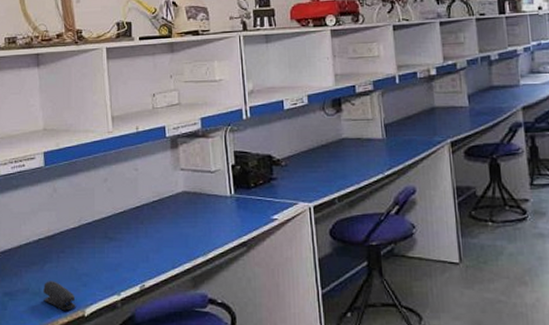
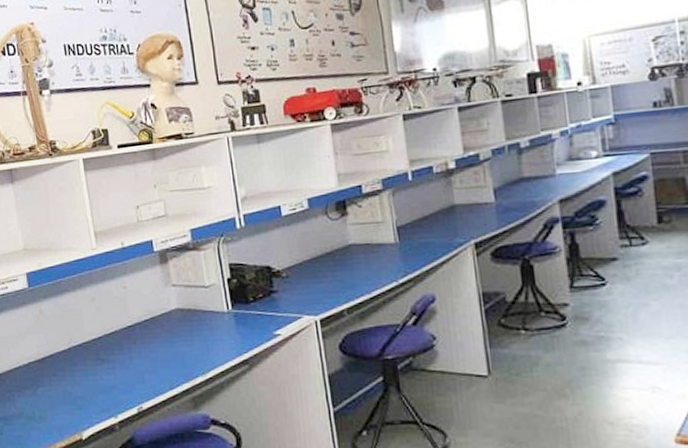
stapler: present [43,281,76,311] -> none [38,405,73,435]

